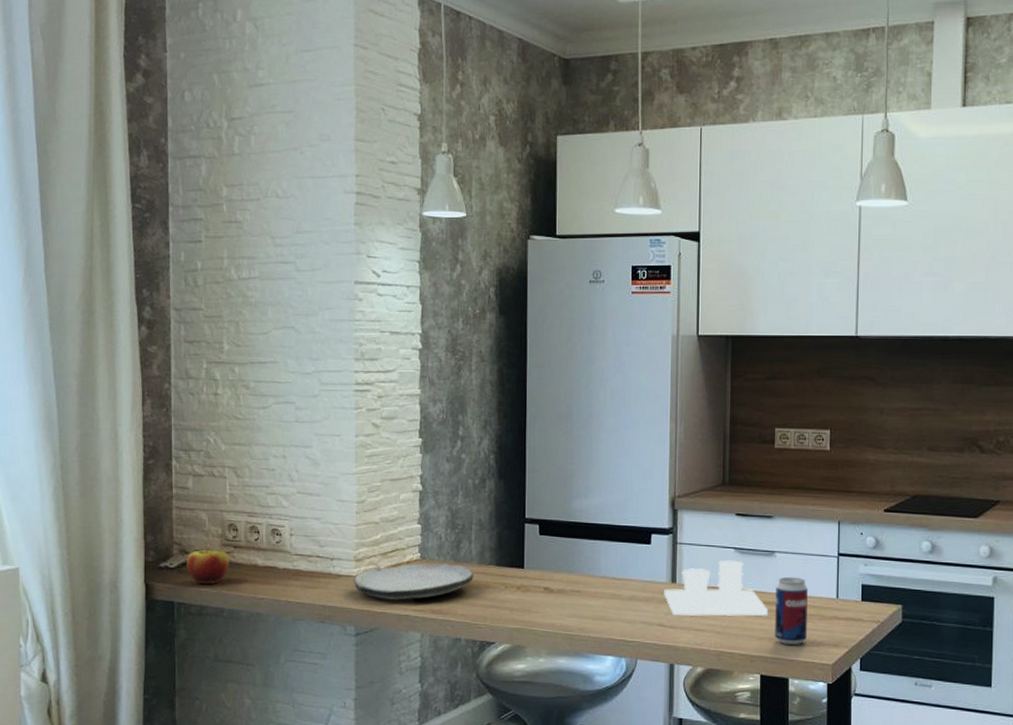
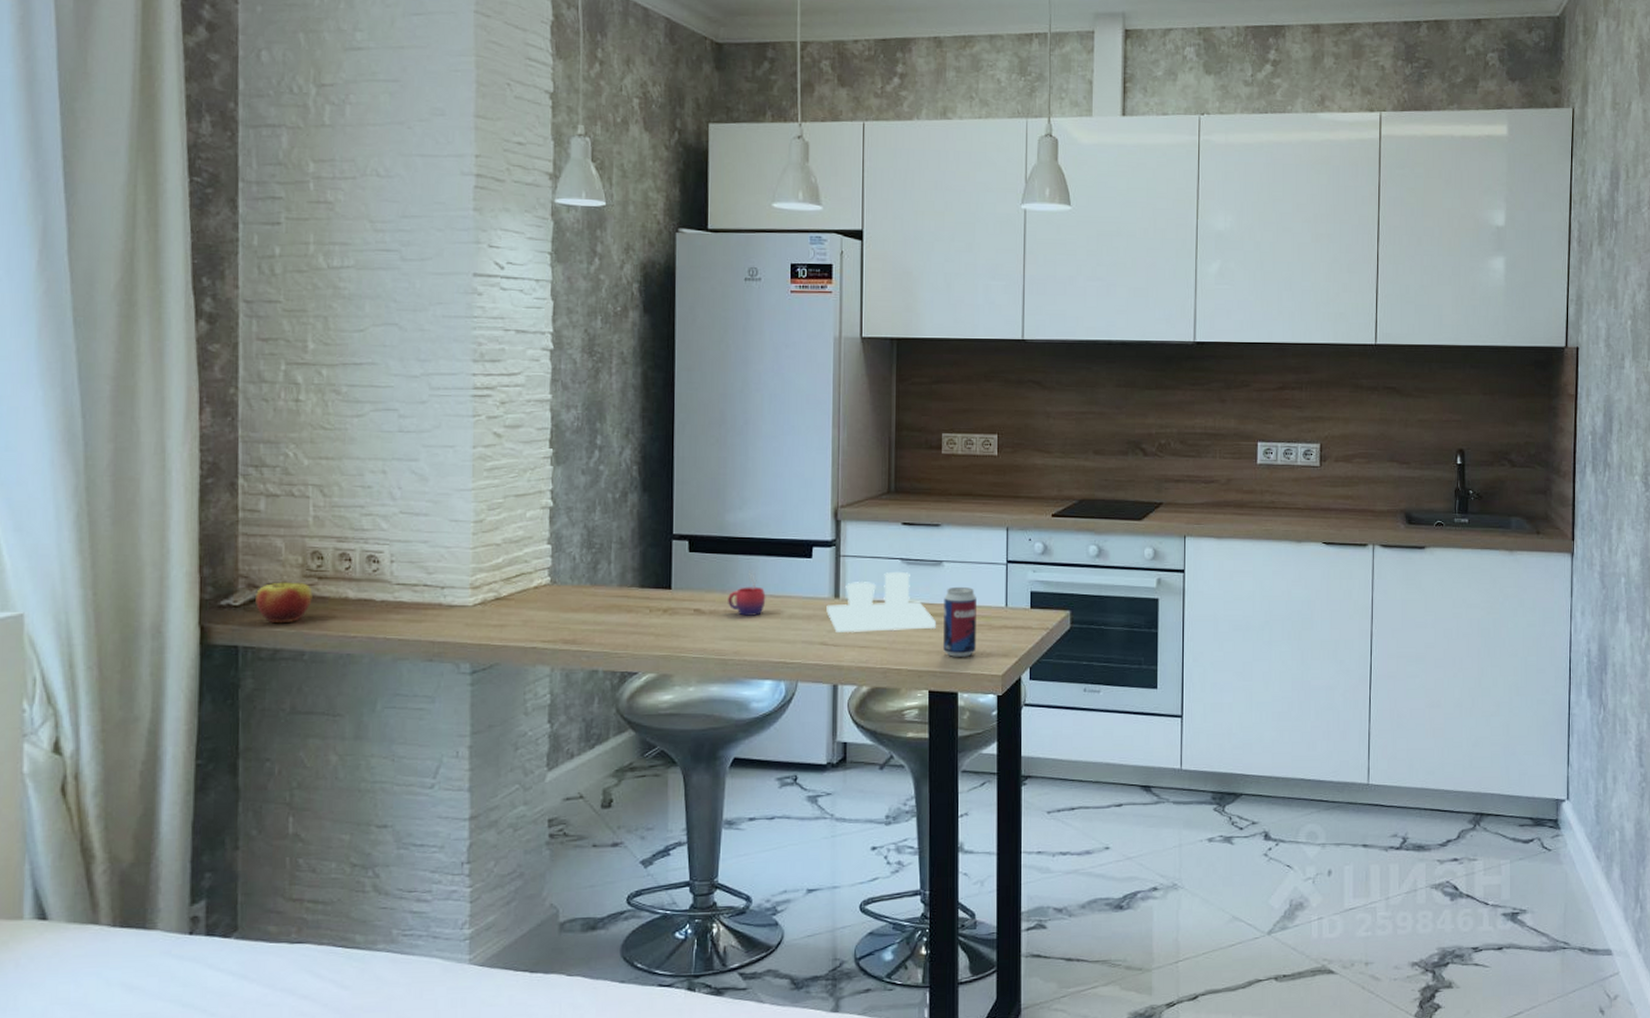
plate: present [353,562,474,600] -> none [468,586,613,631]
mug: none [574,553,609,596] -> present [728,569,766,616]

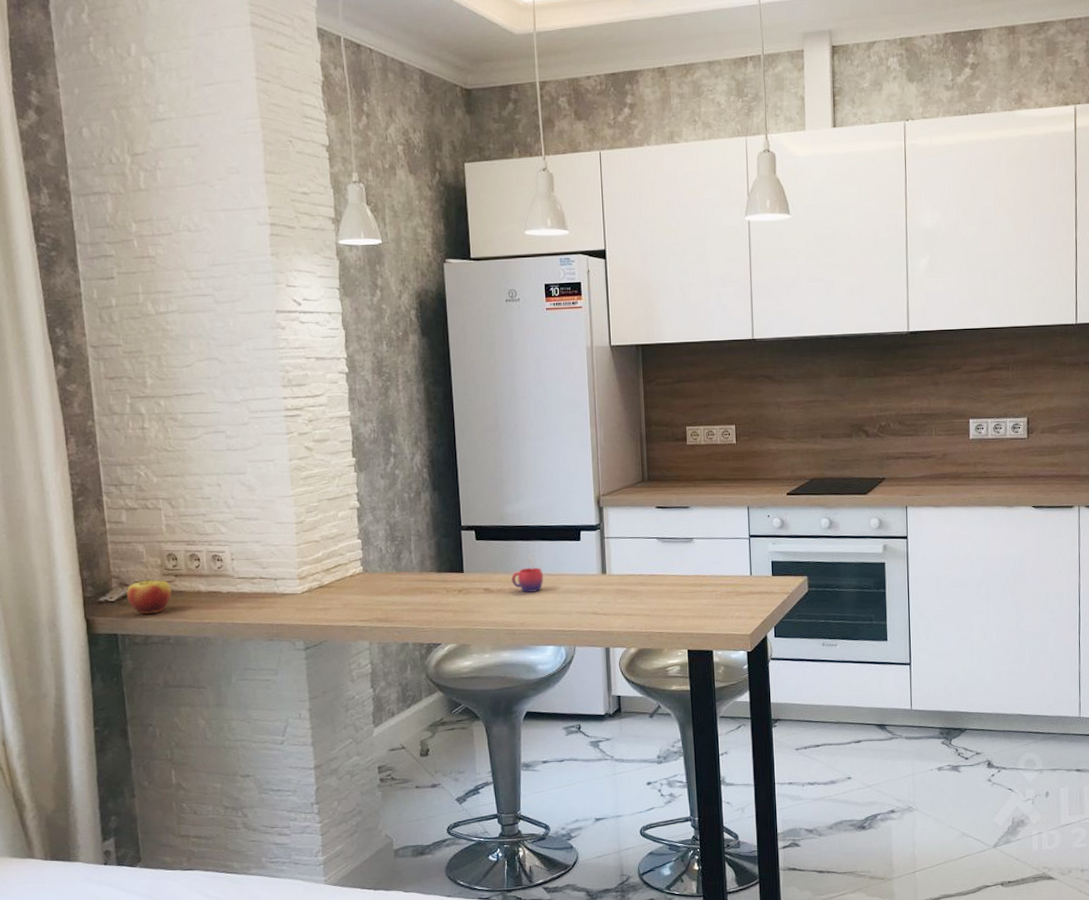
salt and pepper shaker set: present [826,571,936,632] -> none [595,549,691,603]
beverage can: present [943,586,976,658] -> none [696,559,726,621]

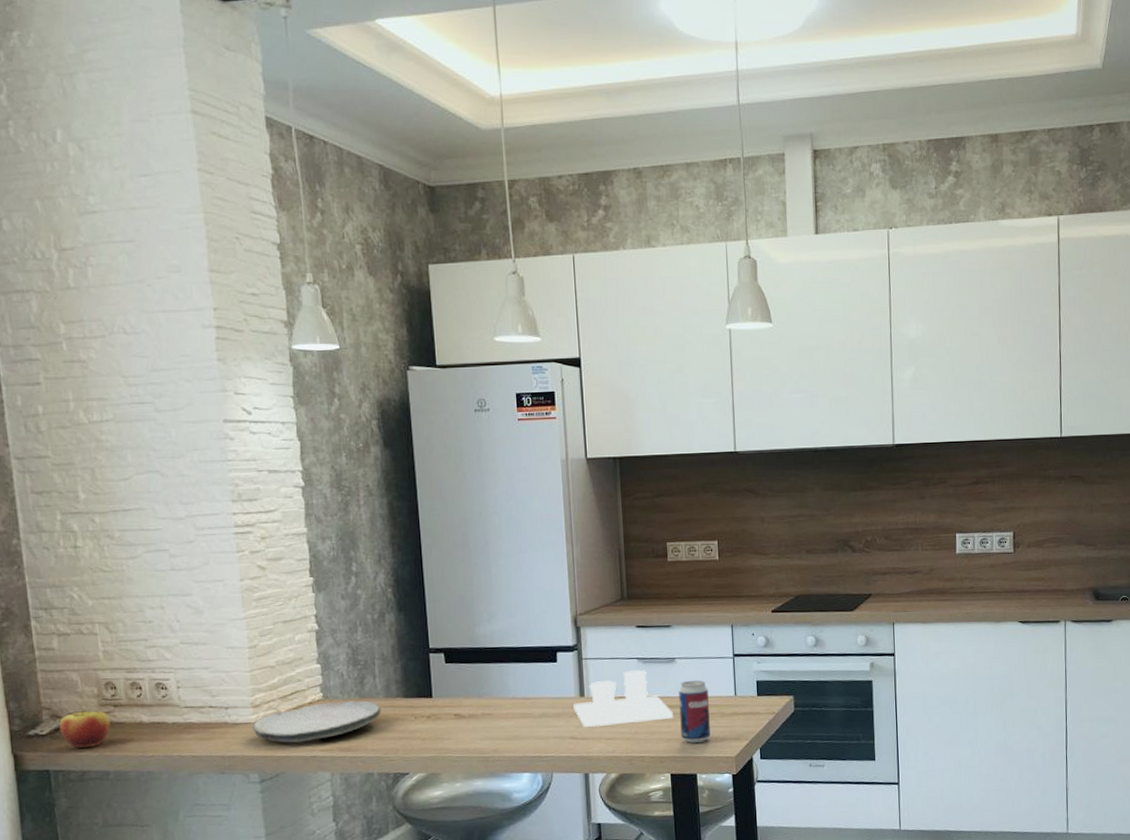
plate: none [298,573,416,613] -> present [252,700,381,743]
mug: present [512,553,544,593] -> none [484,675,519,718]
salt and pepper shaker set: none [595,549,691,603] -> present [573,669,673,727]
beverage can: none [696,559,726,621] -> present [679,680,711,744]

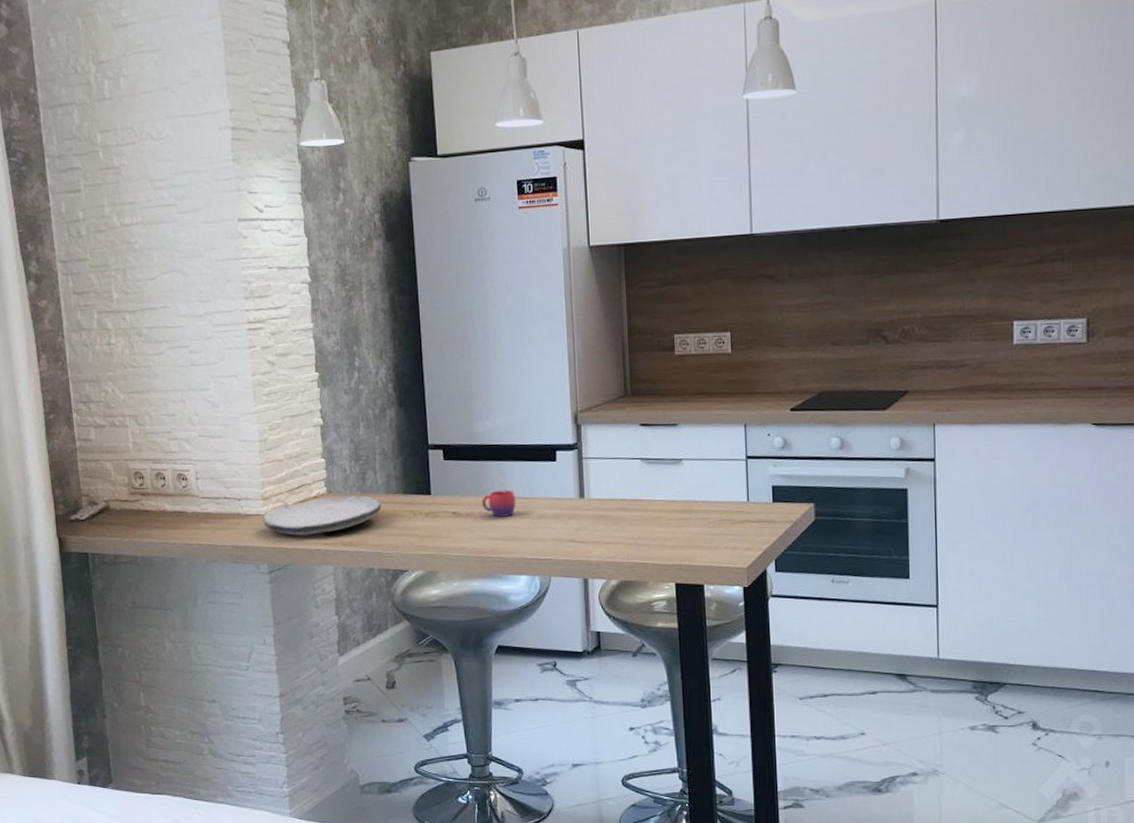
apple: present [59,711,111,749] -> none [96,498,139,534]
mug: none [484,675,519,718] -> present [482,474,517,517]
salt and pepper shaker set: present [573,669,673,727] -> none [573,471,679,530]
beverage can: present [679,680,711,744] -> none [685,483,720,552]

